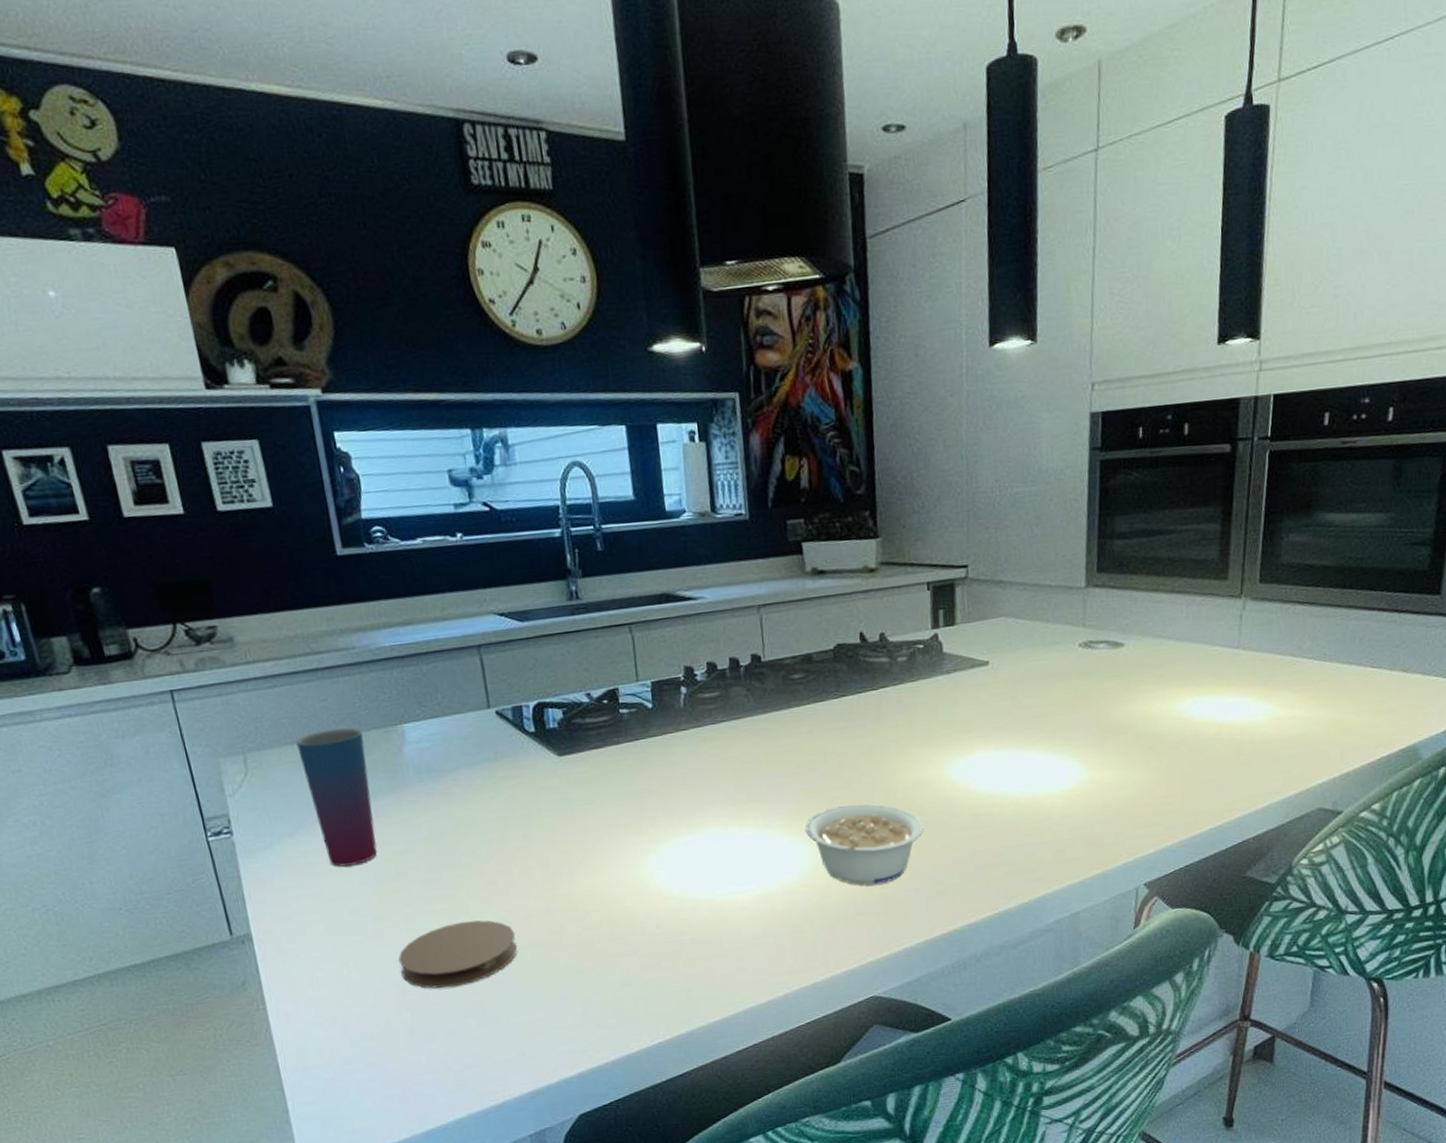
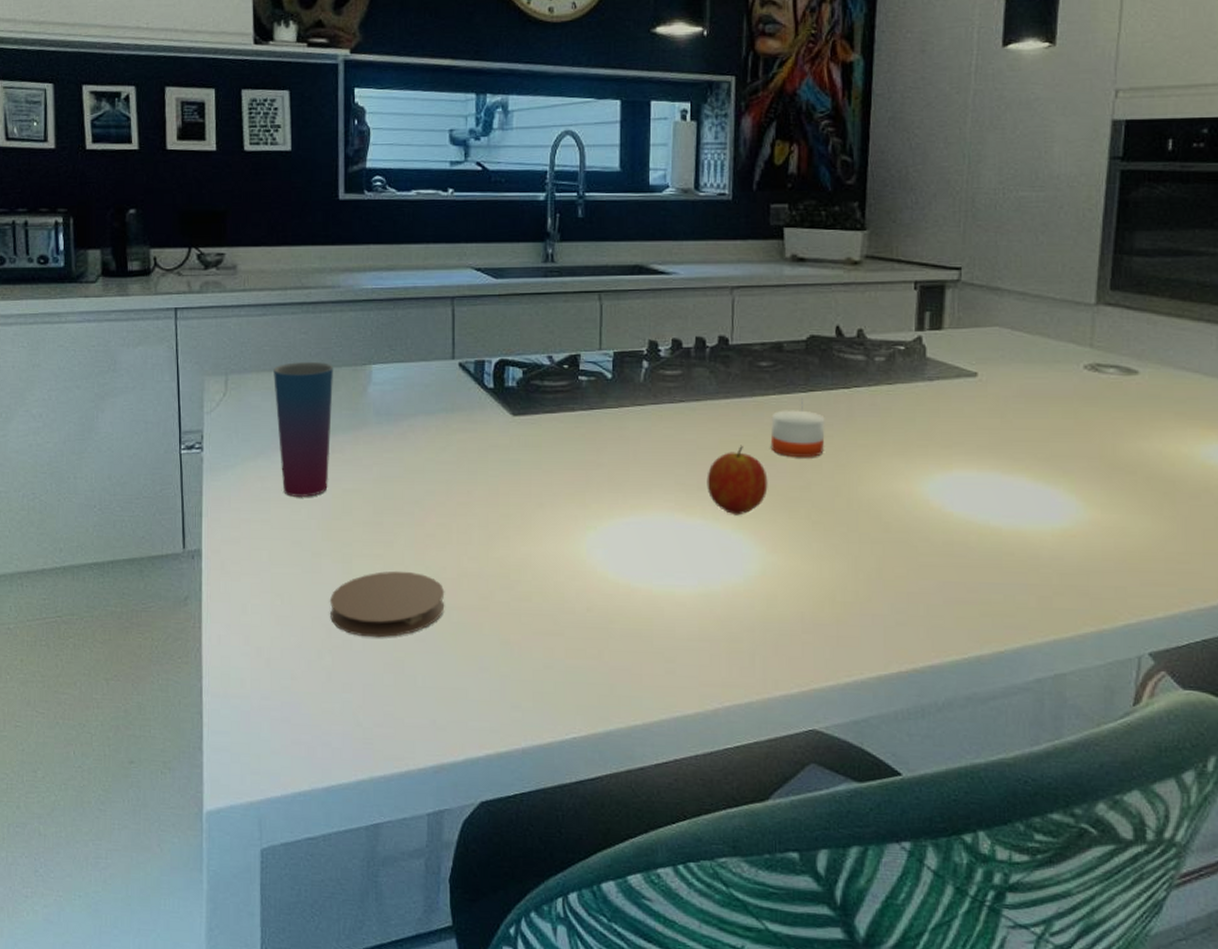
fruit: none [754,755,812,820] -> present [707,445,768,515]
legume: present [804,803,924,885] -> none [755,508,888,602]
candle: none [808,704,860,760] -> present [770,399,825,457]

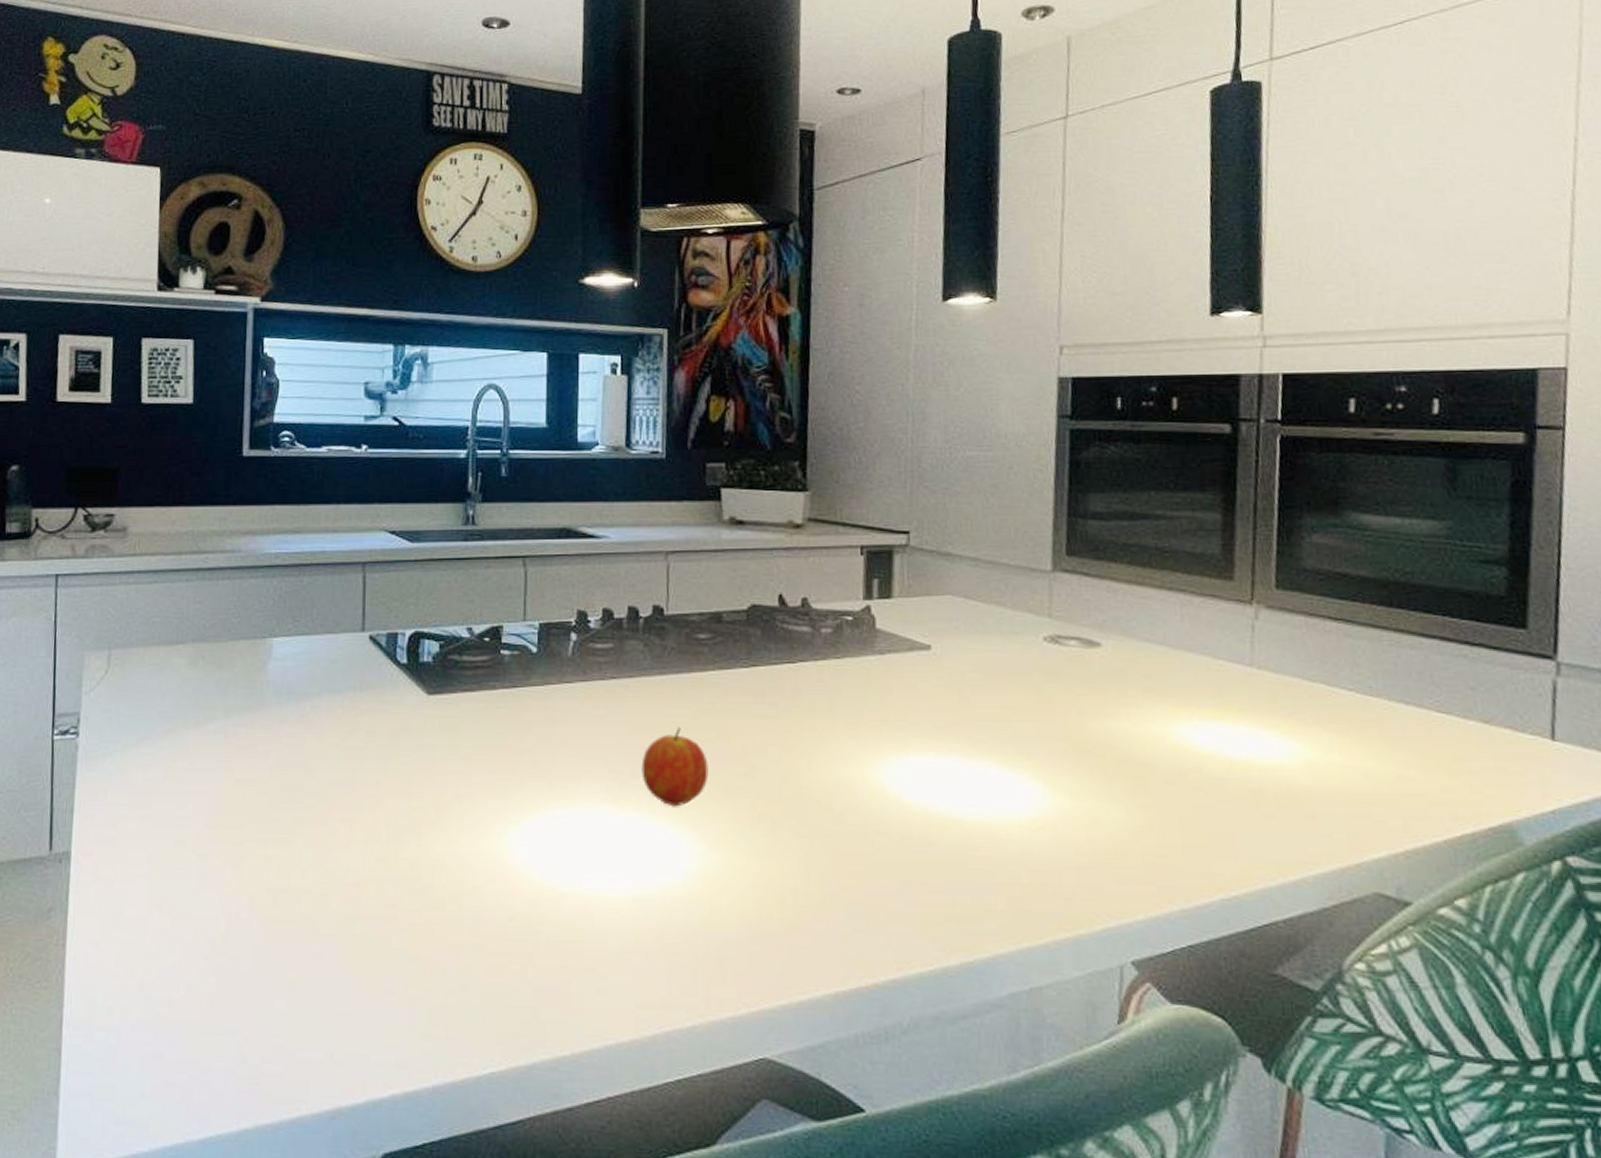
cup: present [274,361,333,498] -> none [162,634,230,790]
coaster: present [330,570,445,638] -> none [216,874,348,955]
candle: present [770,399,825,457] -> none [710,674,770,740]

